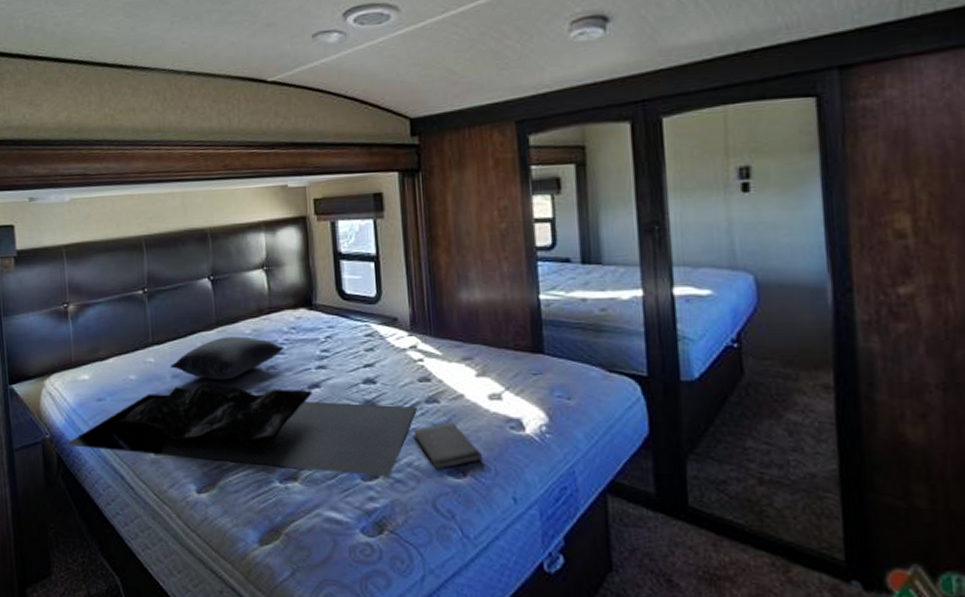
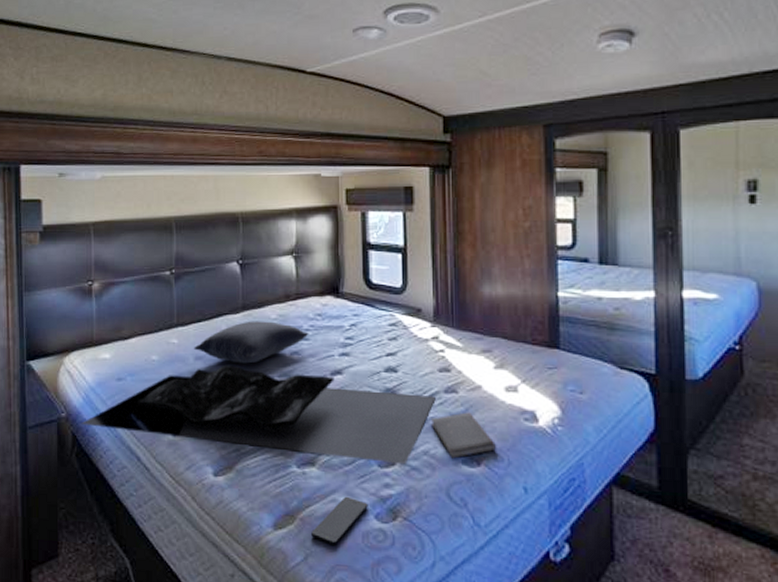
smartphone: none [297,510,353,560] -> present [311,496,368,546]

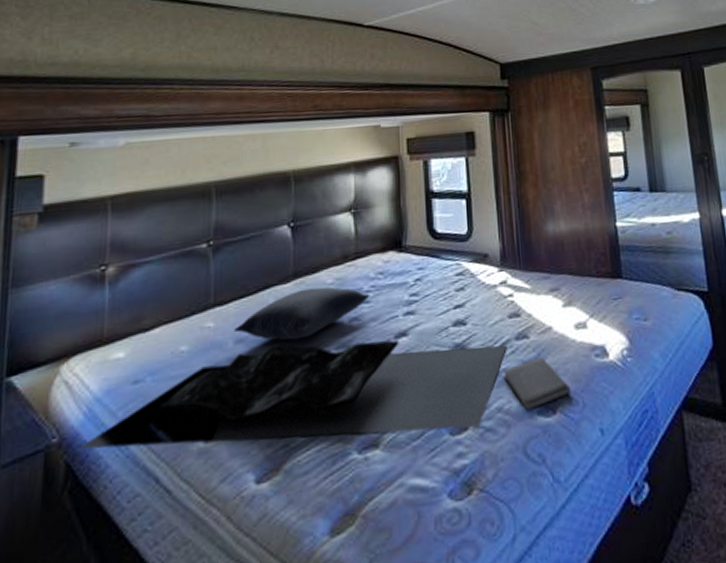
smartphone: present [311,496,368,546] -> none [376,476,440,541]

